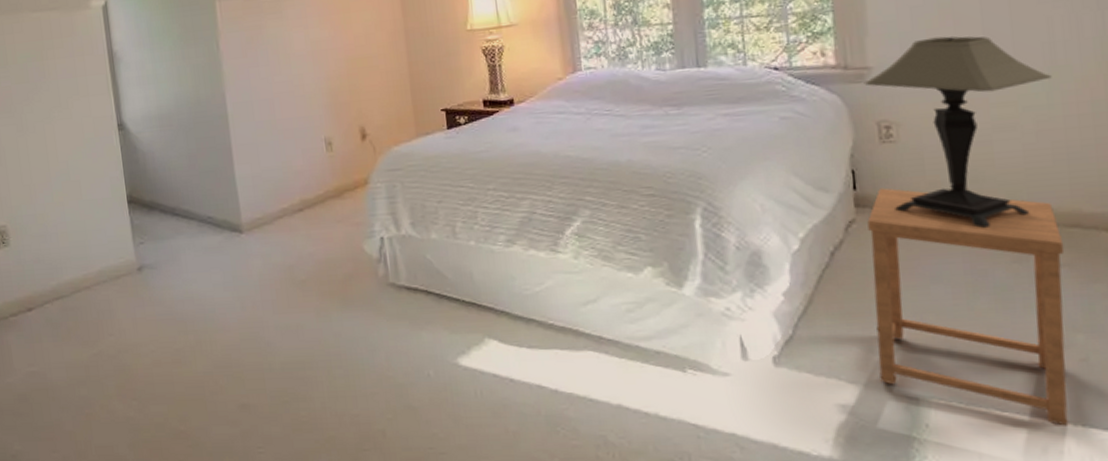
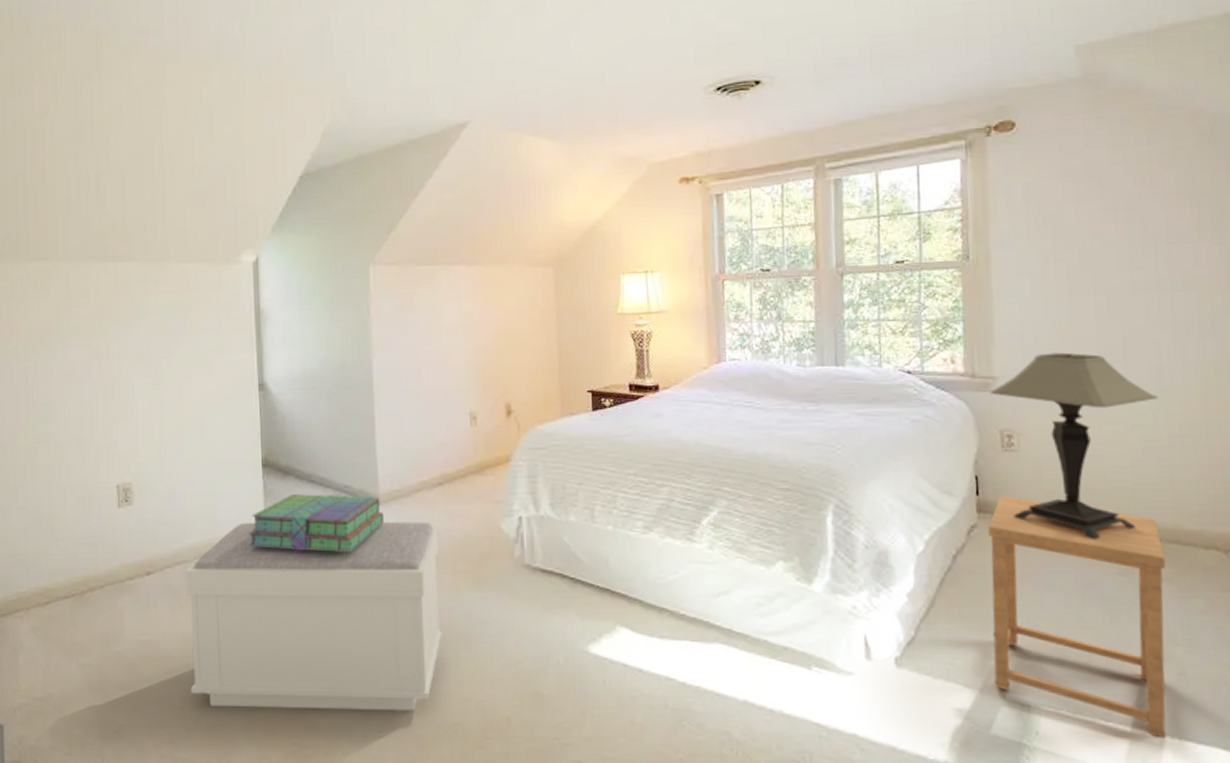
bench: none [63,247,314,430] -> present [185,522,442,711]
stack of books: none [119,225,249,281] -> present [247,494,384,553]

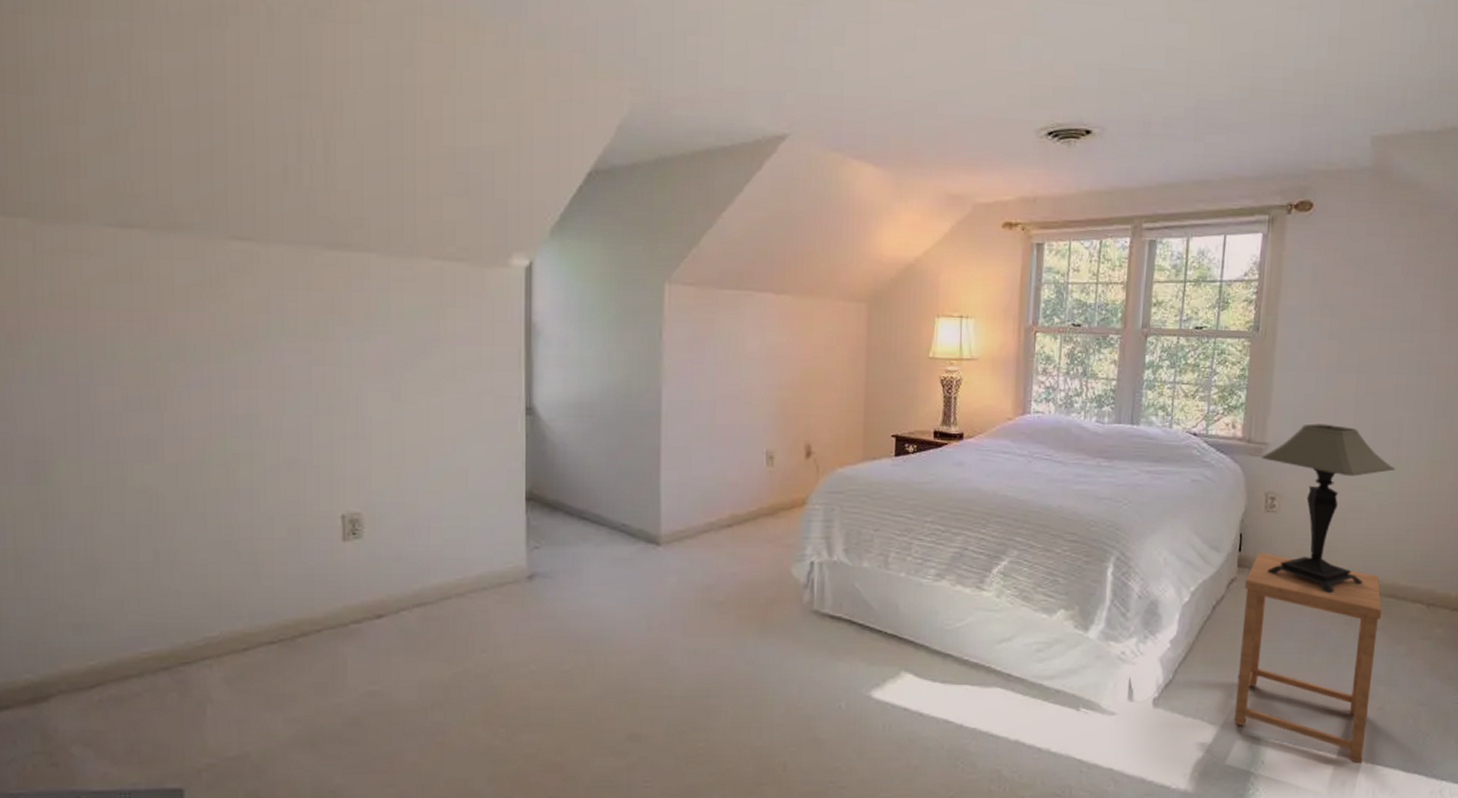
bench: present [185,522,442,711] -> none [426,561,723,761]
stack of books: present [247,494,384,553] -> none [505,532,664,596]

